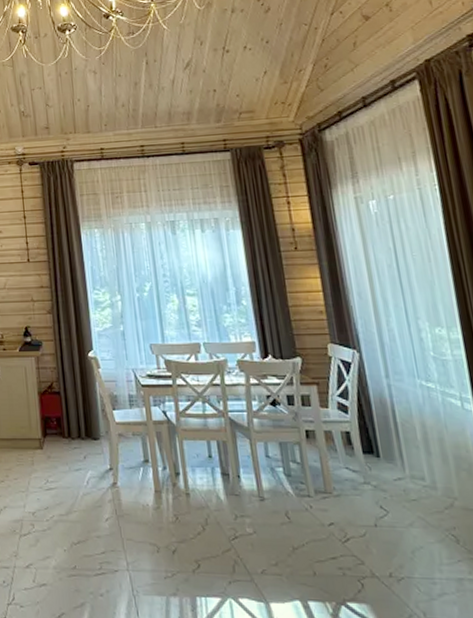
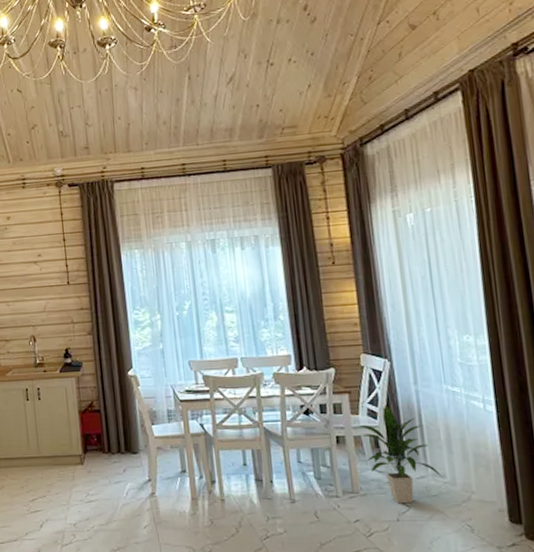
indoor plant: none [326,398,423,508] -> present [356,404,444,504]

